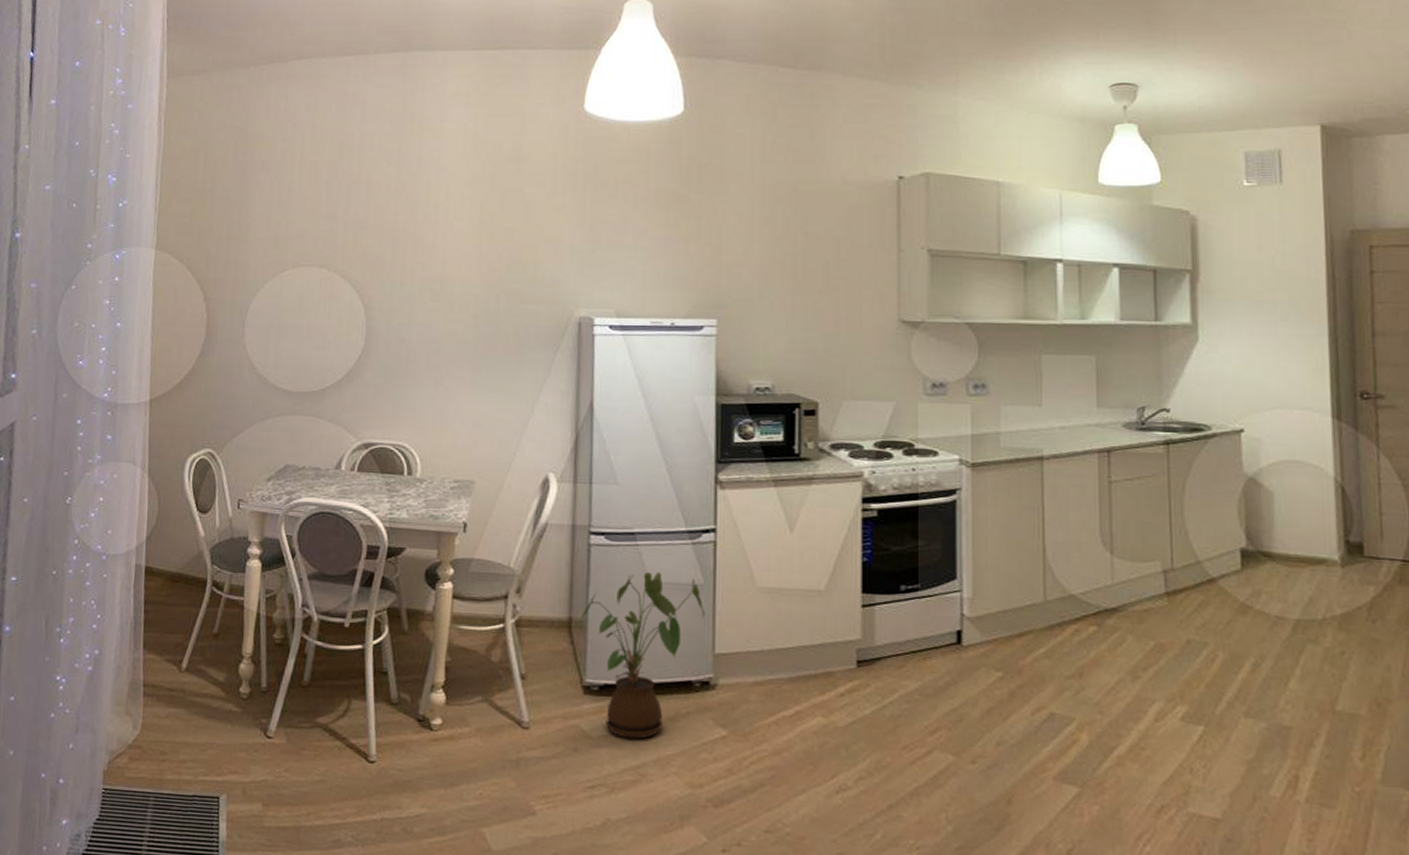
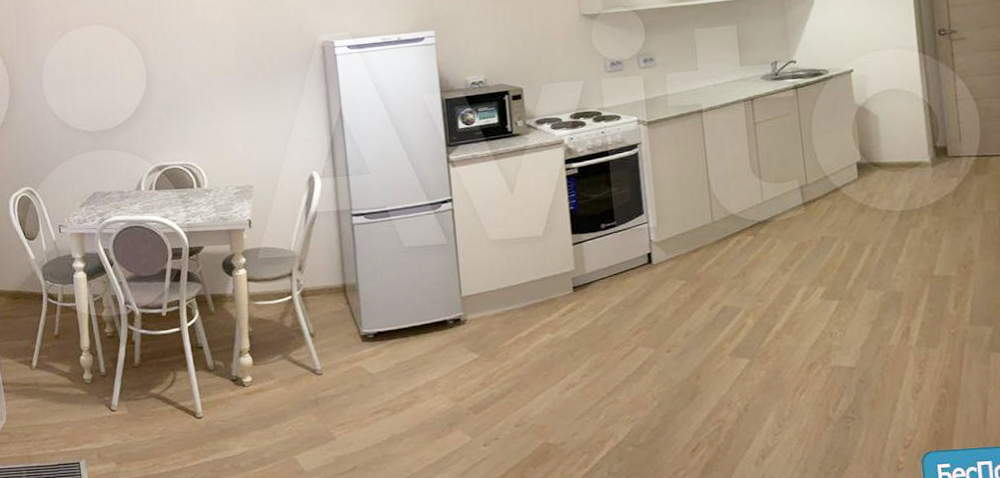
house plant: present [582,571,706,739] -> none [353,238,451,371]

